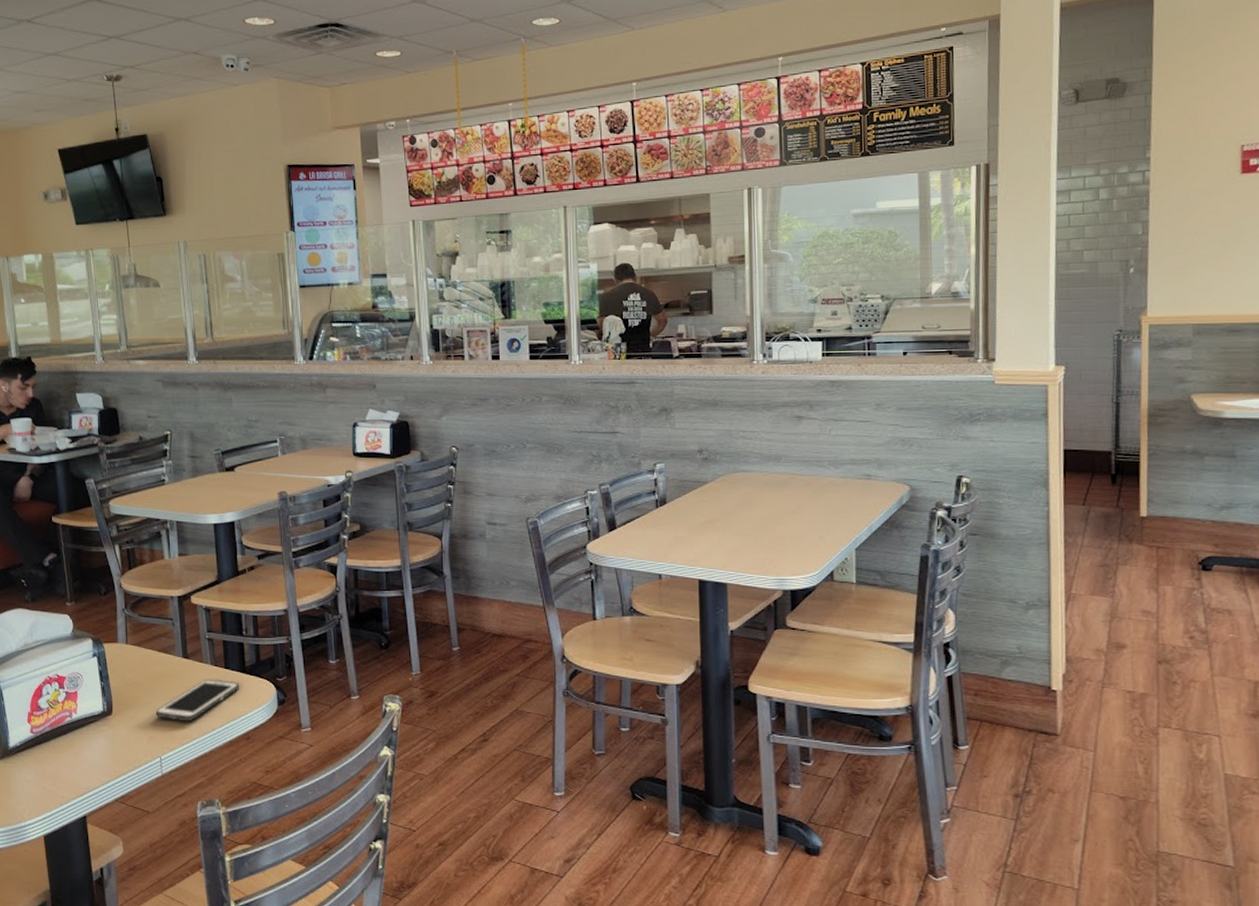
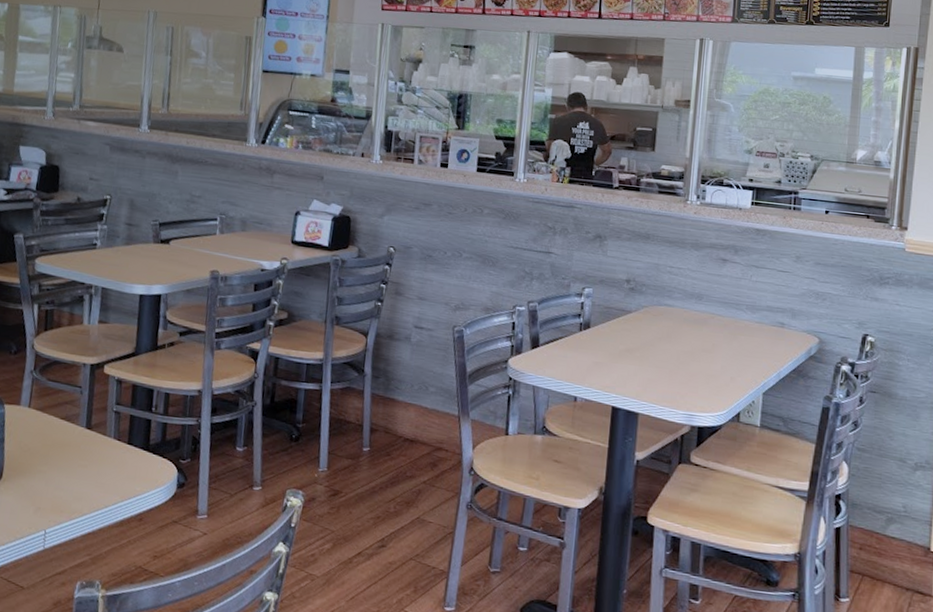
cell phone: present [155,679,240,722] -> none [47,453,141,496]

